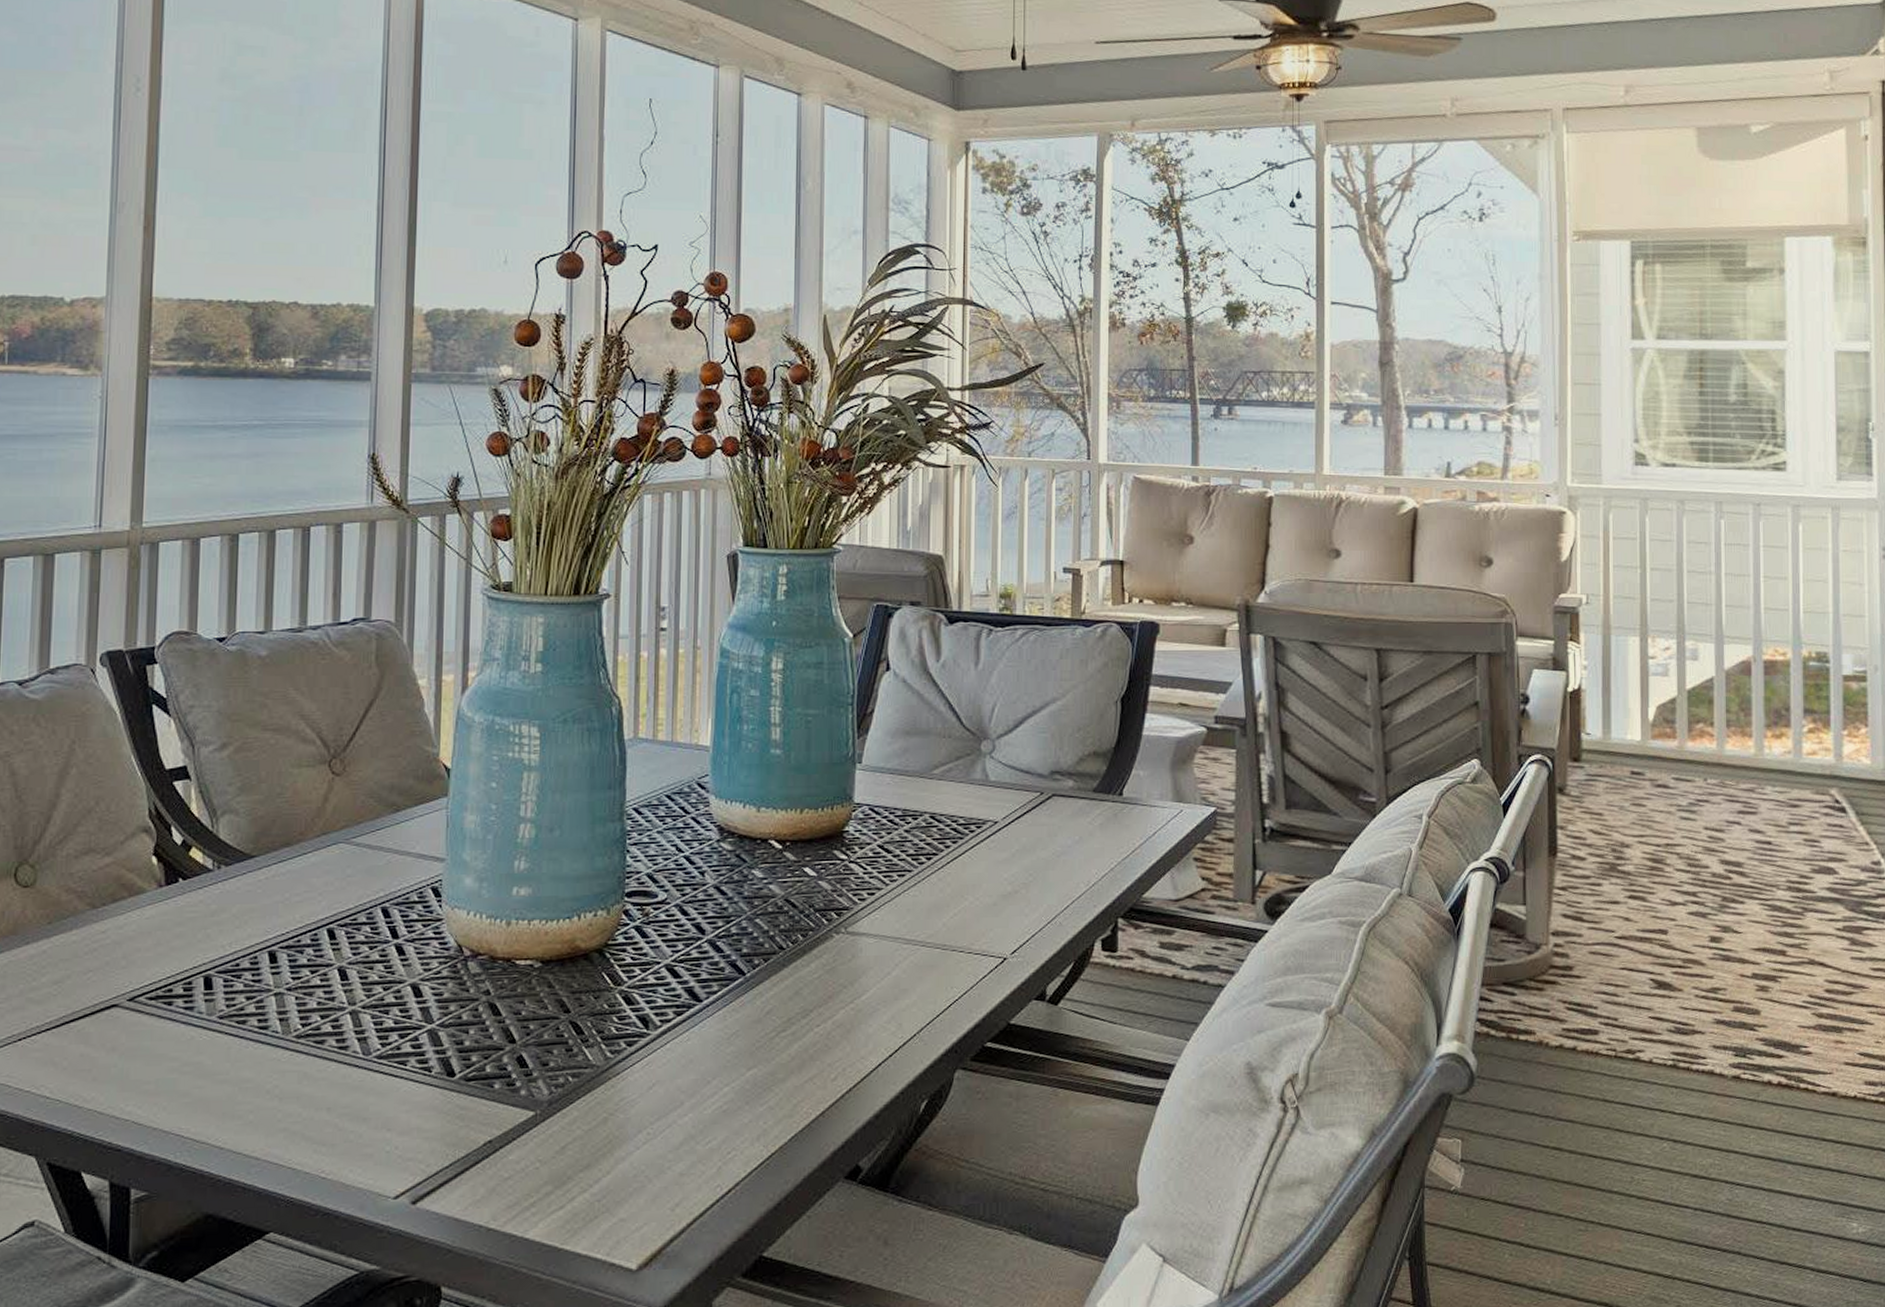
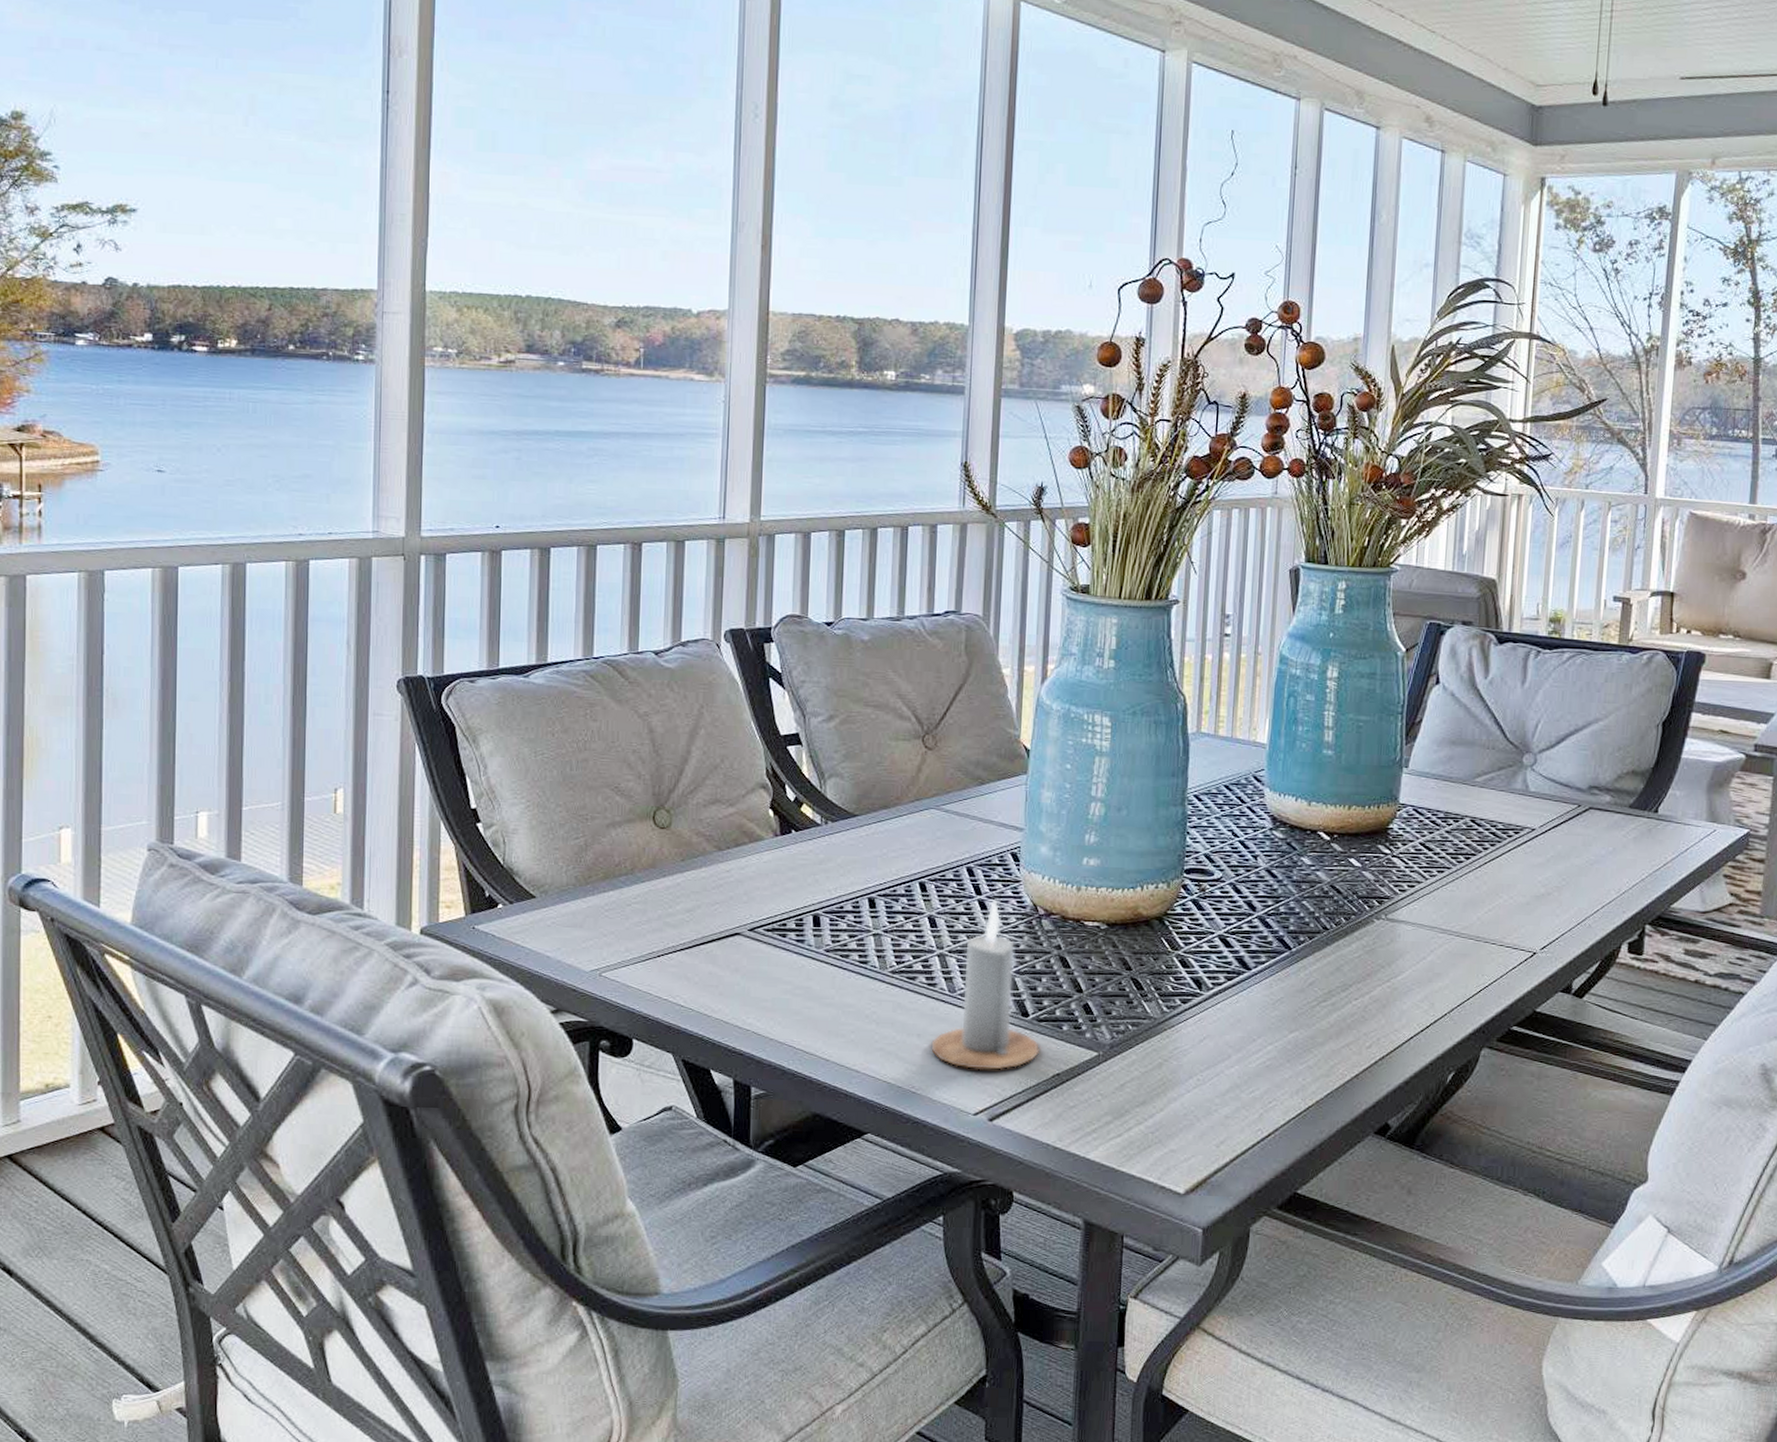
candle: none [343,941,469,1144] -> present [931,898,1041,1070]

